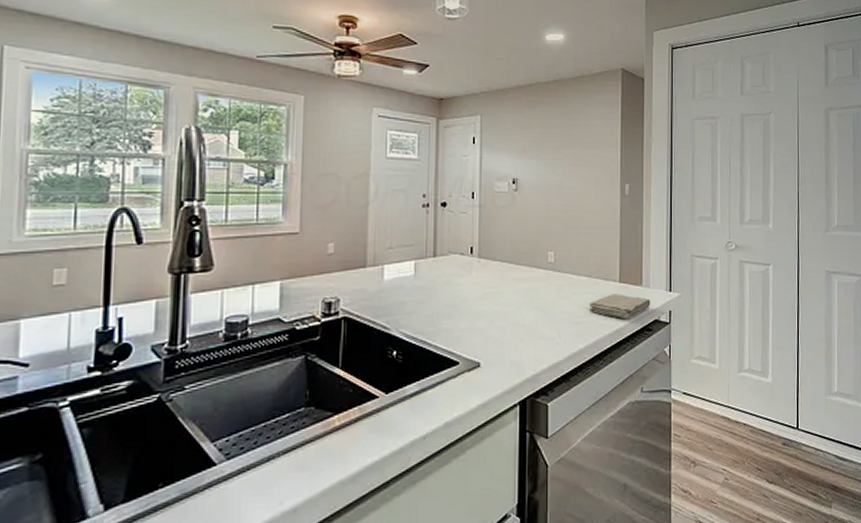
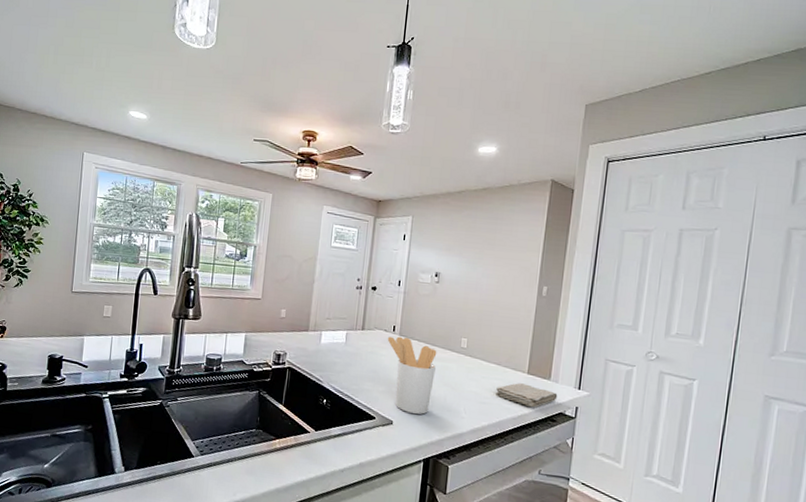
utensil holder: none [464,258,523,349] -> present [387,336,437,415]

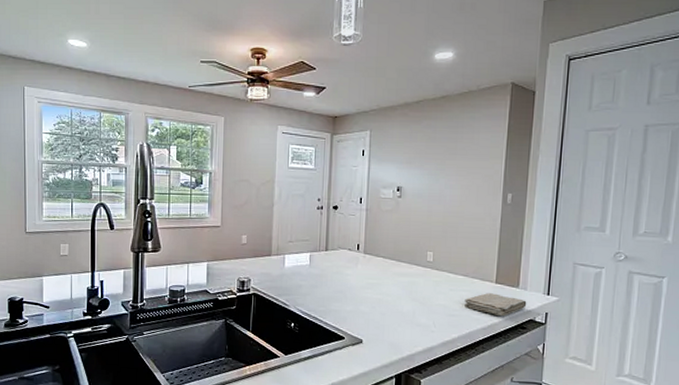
utensil holder: present [387,336,437,415] -> none [352,254,403,331]

